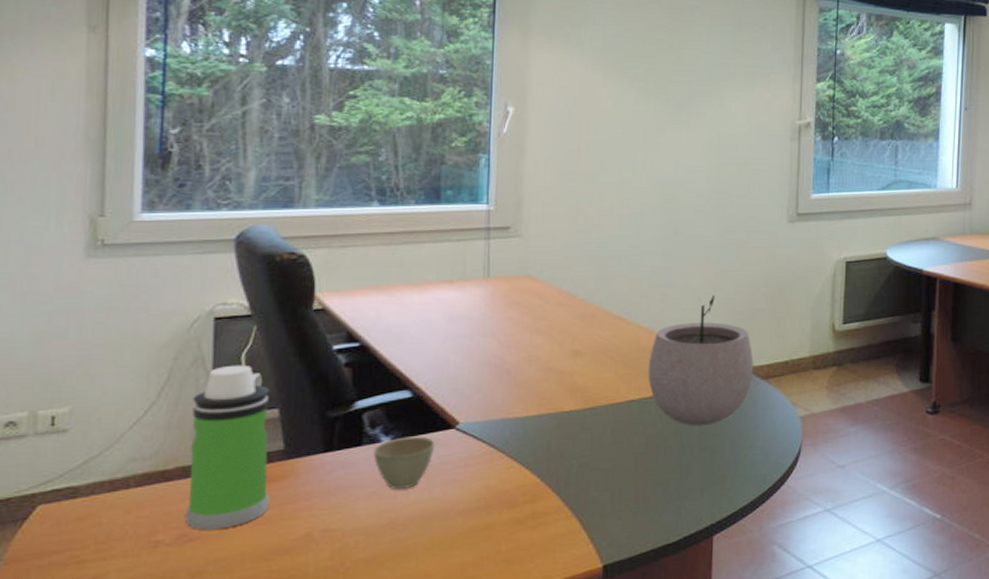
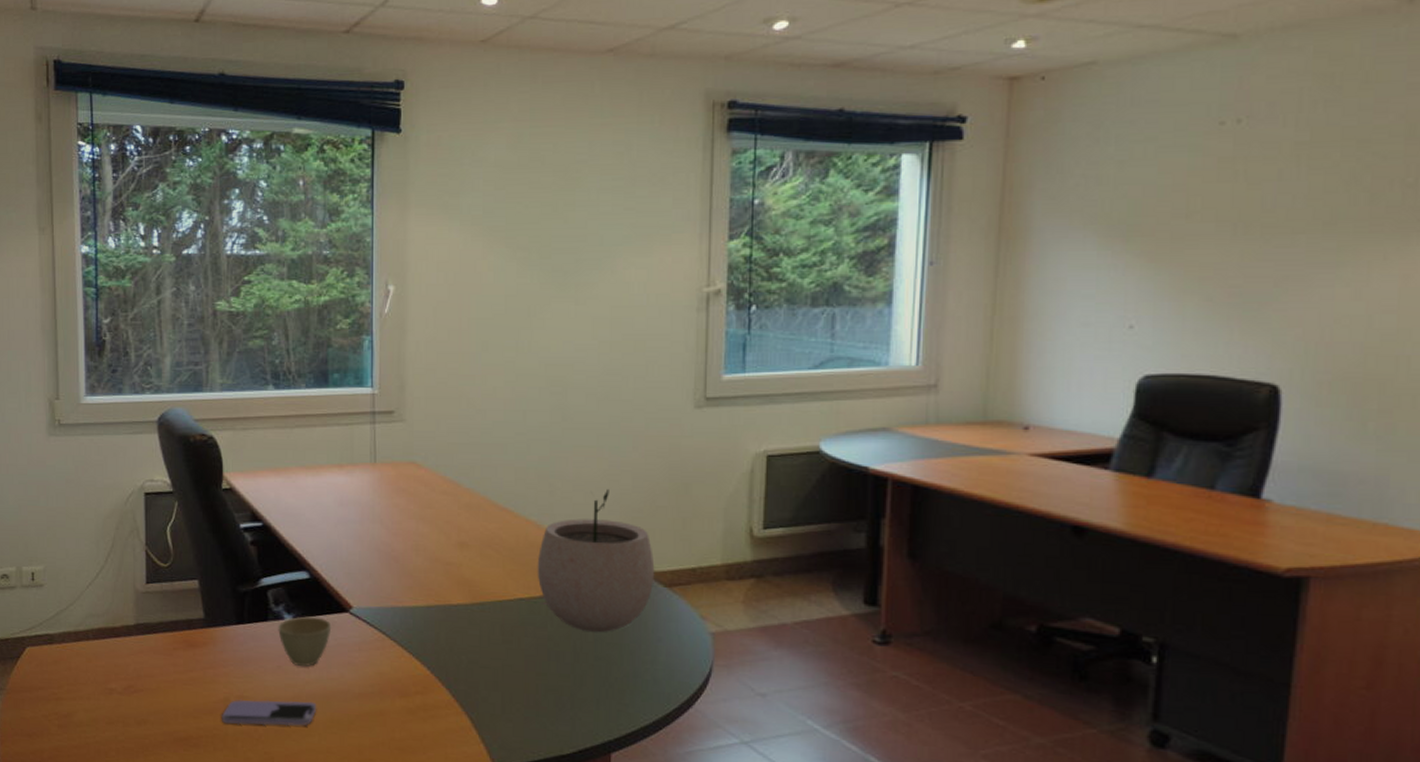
water bottle: present [184,364,269,530] -> none [130,537,194,685]
smartphone: none [300,525,416,562] -> present [221,700,317,727]

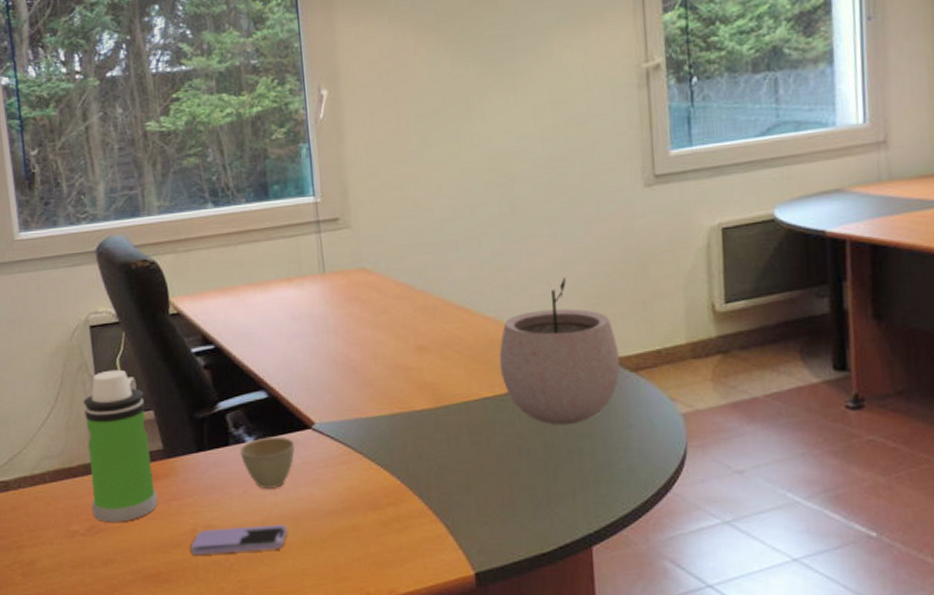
water bottle: none [130,537,194,685] -> present [83,369,158,522]

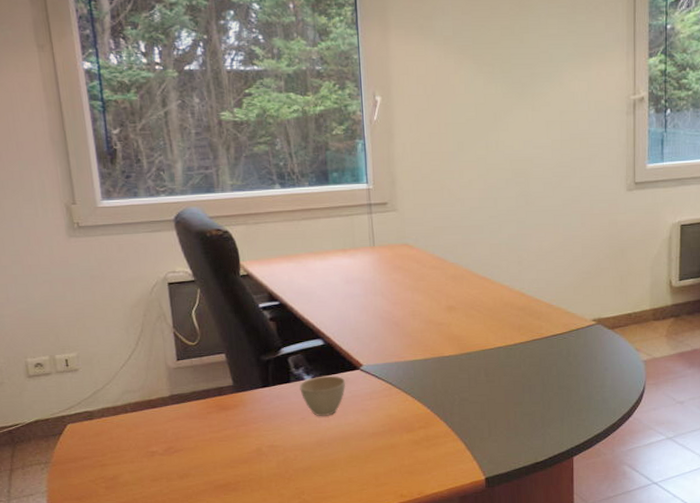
water bottle: present [83,369,158,522] -> none [162,319,228,444]
smartphone: present [189,524,288,556] -> none [255,443,338,469]
plant pot: present [499,278,620,426] -> none [511,257,601,368]

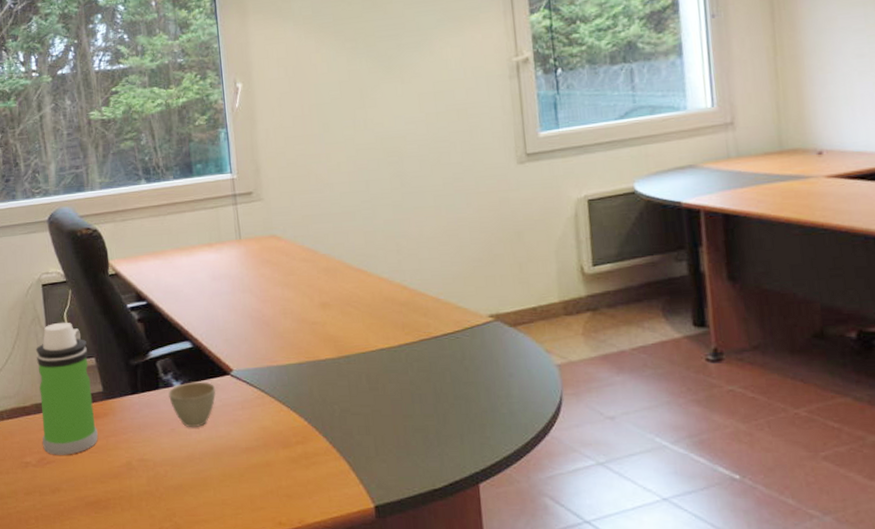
water bottle: none [162,319,228,444] -> present [36,322,98,455]

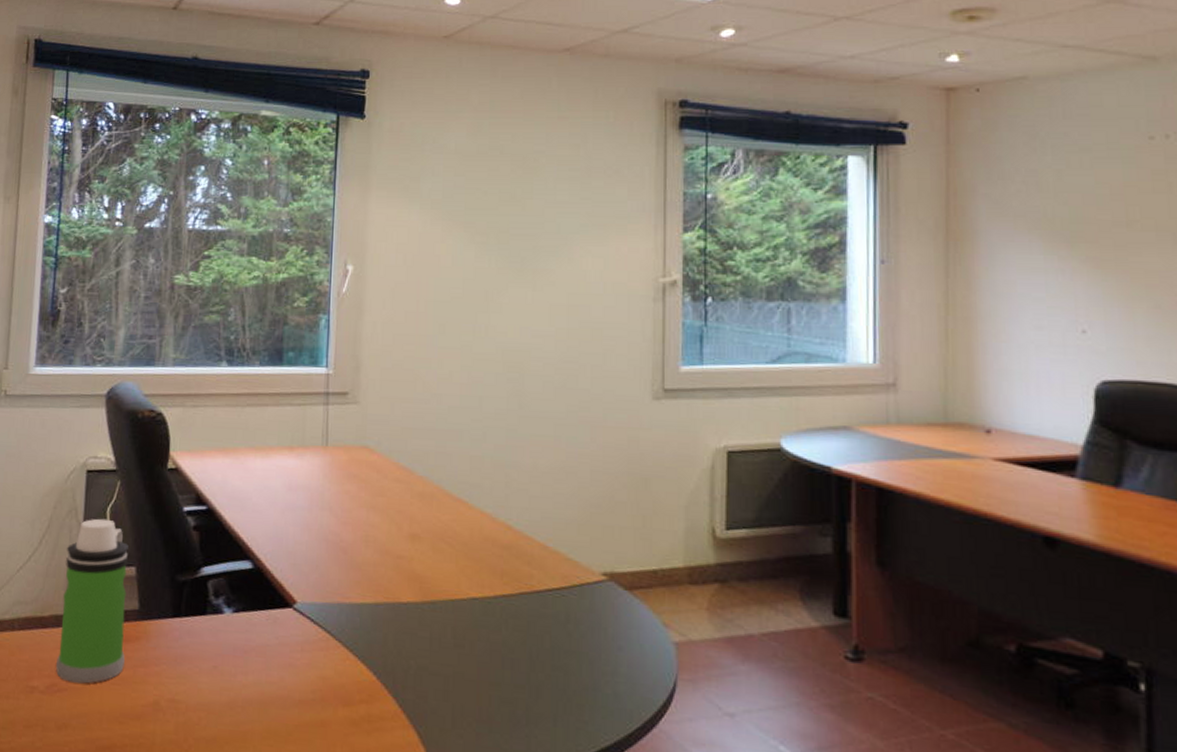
cup: present [168,381,216,427] -> none [216,610,274,668]

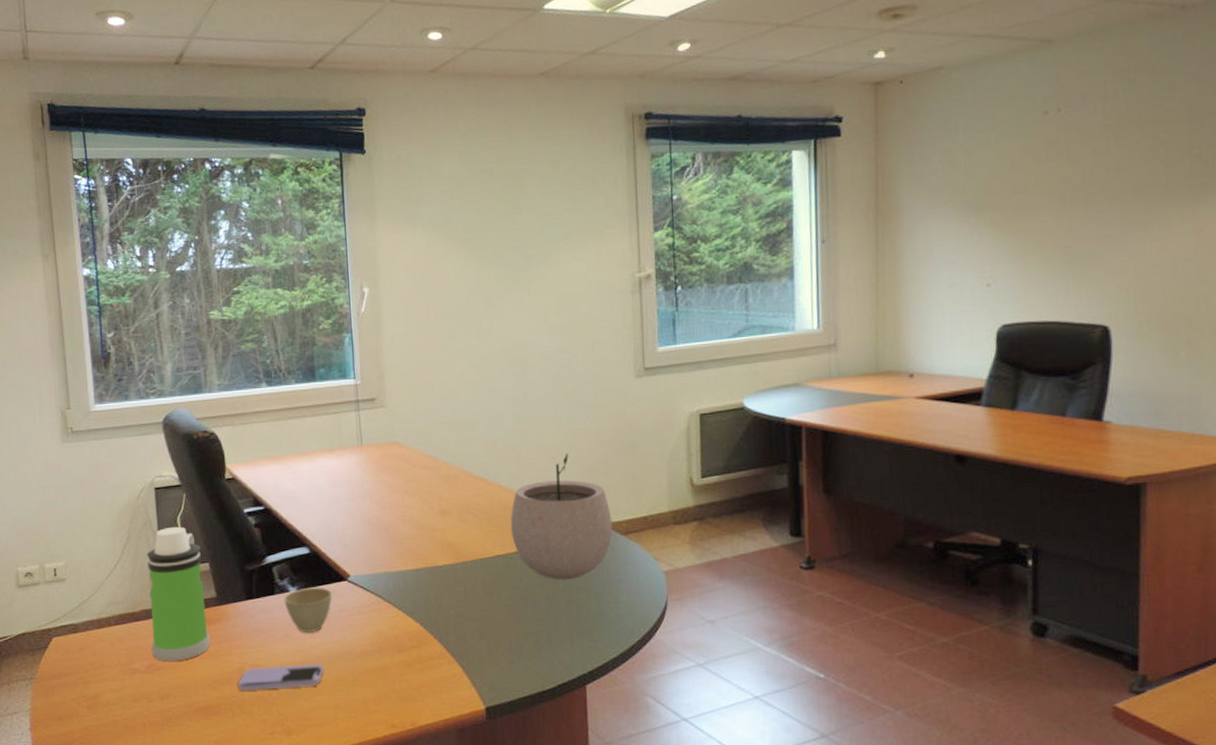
smartphone: none [149,703,254,737] -> present [237,664,324,691]
cup: none [216,610,274,668] -> present [284,587,333,632]
plant pot: none [491,482,614,639] -> present [510,454,613,580]

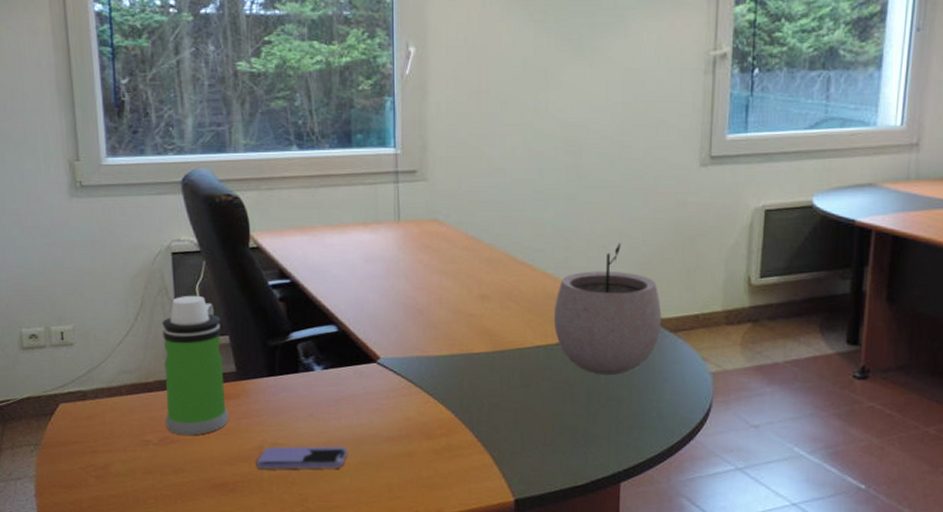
cup: present [284,587,333,632] -> none [308,367,360,414]

